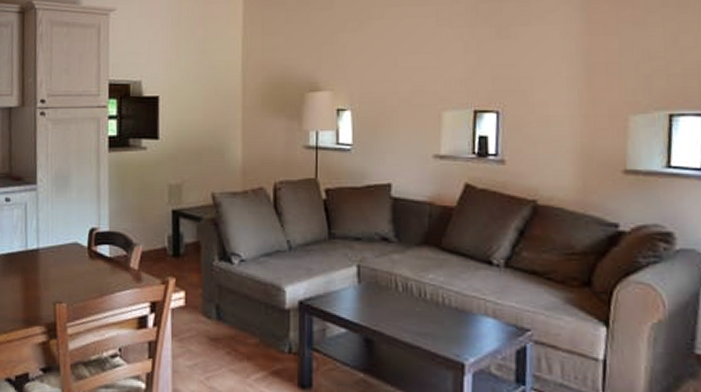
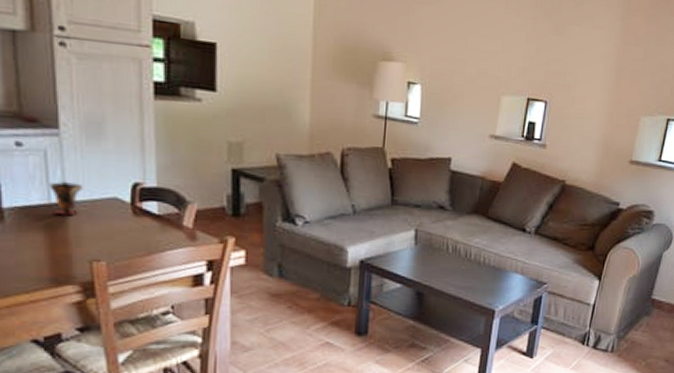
cup: none [27,229,52,261] -> present [49,181,83,216]

